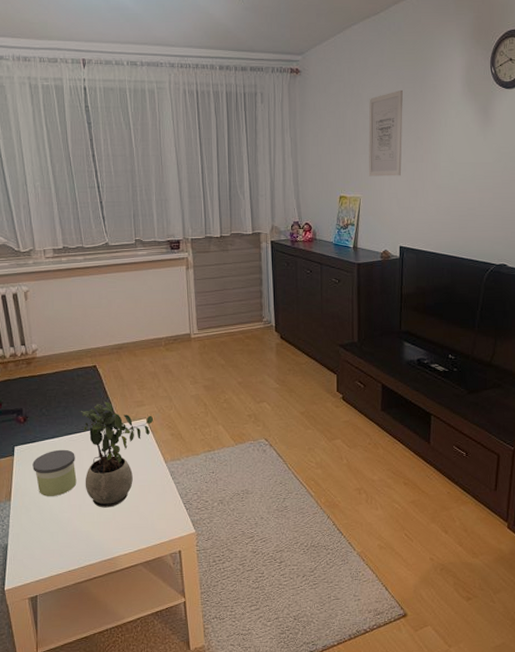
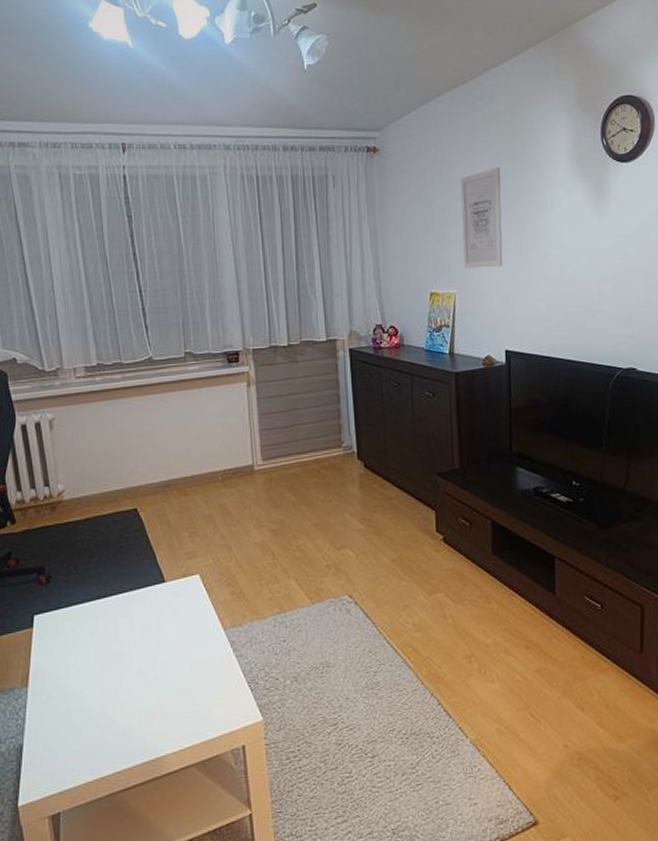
candle: present [32,449,77,496] -> none [56,617,112,679]
potted plant: present [79,402,154,508] -> none [115,554,209,692]

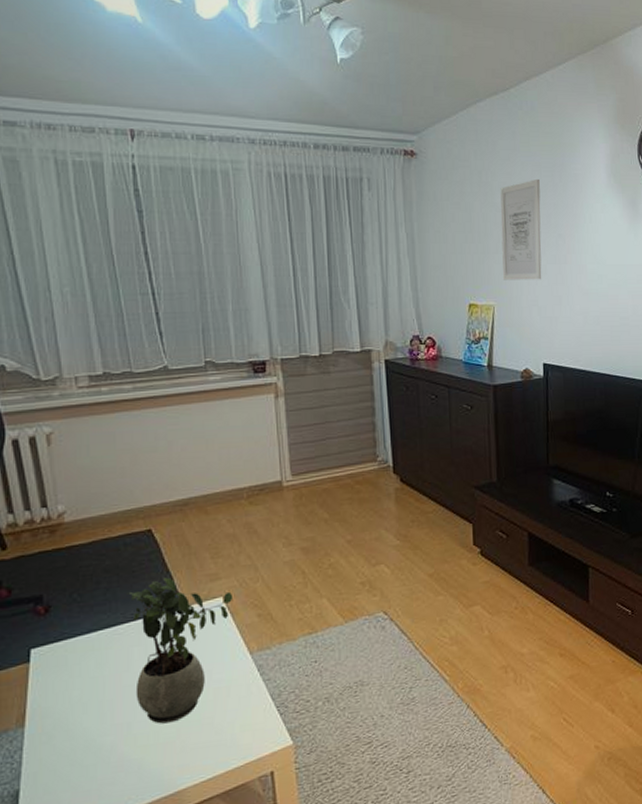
potted plant: none [115,554,209,692] -> present [126,577,234,724]

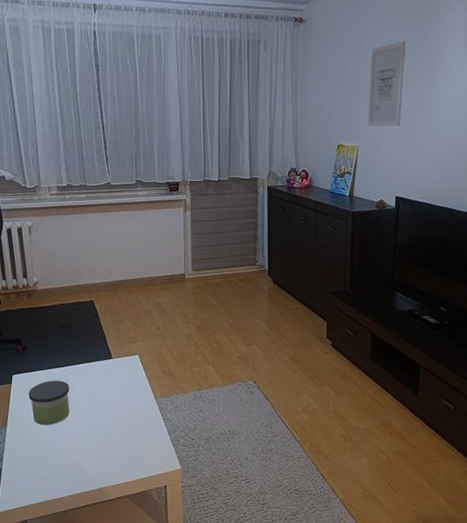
candle: none [58,647,124,716] -> present [28,380,70,425]
potted plant: present [126,577,234,724] -> none [75,336,146,439]

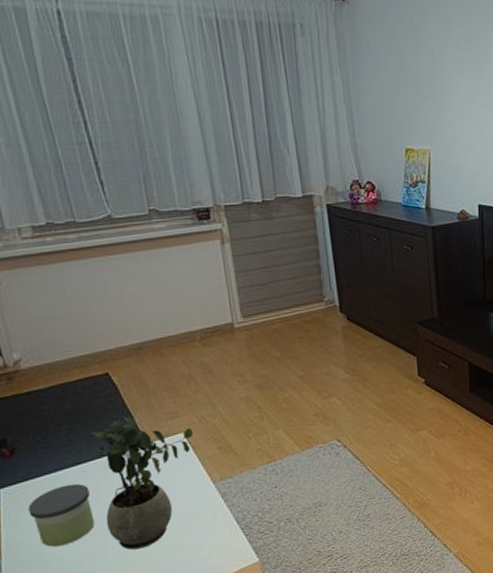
potted plant: none [75,336,146,439] -> present [89,417,194,550]
wall art: present [367,40,405,127] -> none [432,23,475,125]

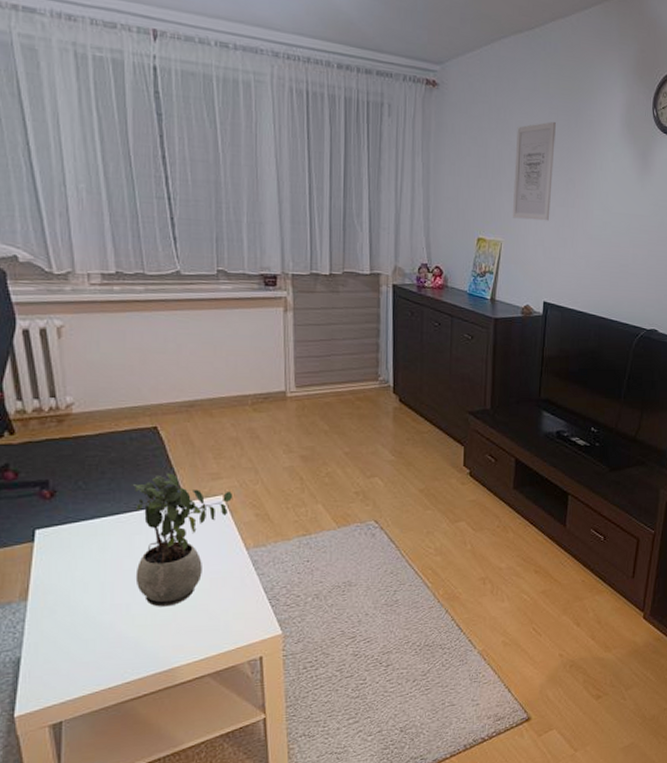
candle: present [28,483,95,547] -> none [61,533,124,594]
wall art: none [432,23,475,125] -> present [512,121,556,221]

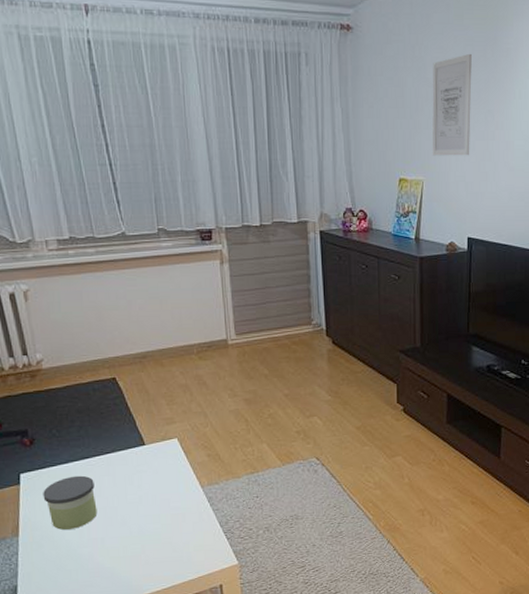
candle: none [61,533,124,594] -> present [43,475,97,530]
potted plant: present [130,473,233,607] -> none [96,419,187,541]

